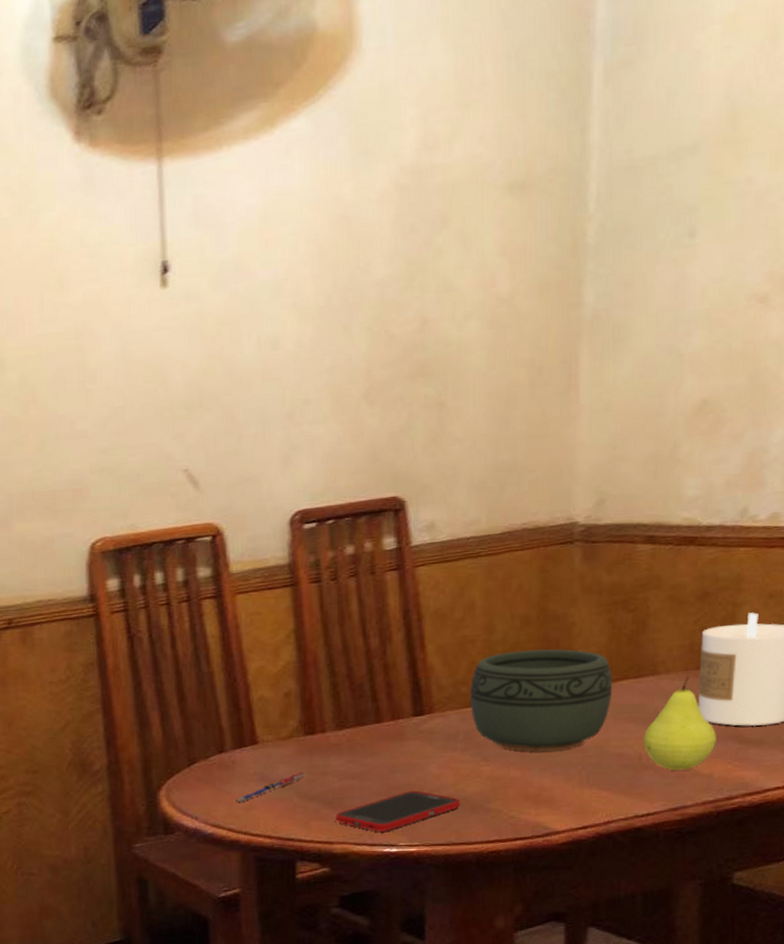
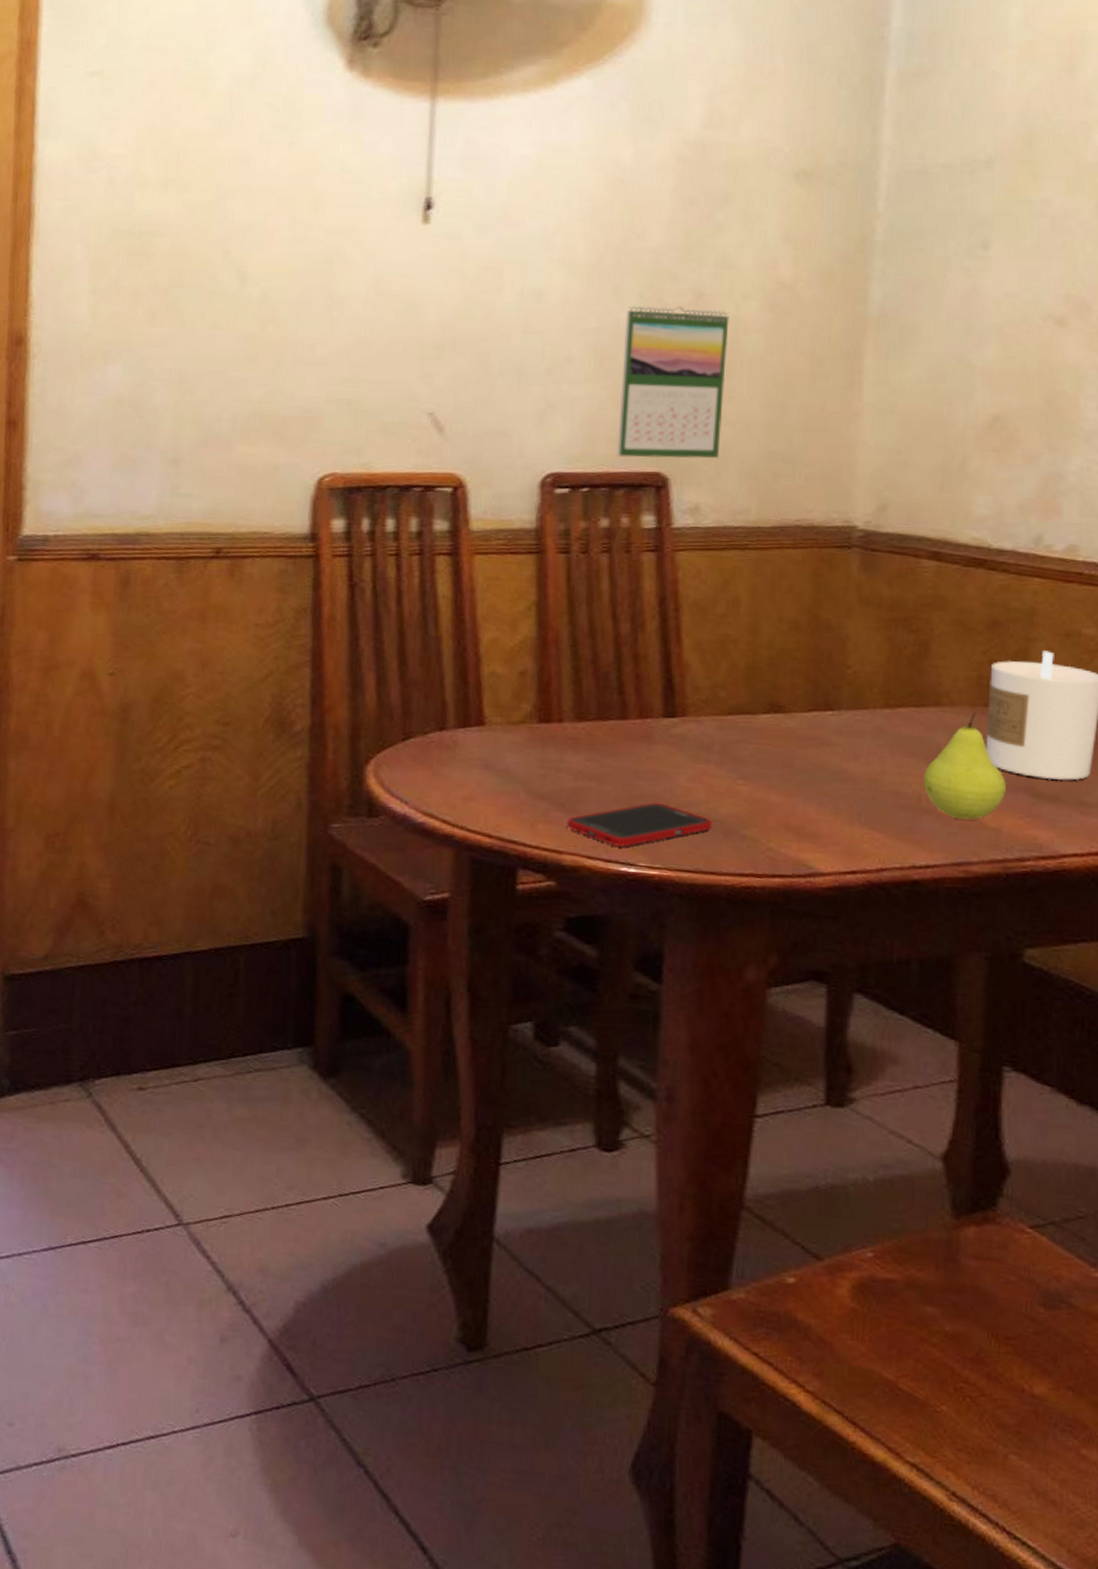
pen: present [235,772,306,802] -> none [453,764,537,790]
calendar: none [356,334,453,487] -> present [617,306,729,459]
bowl: present [470,649,613,752] -> none [729,658,890,779]

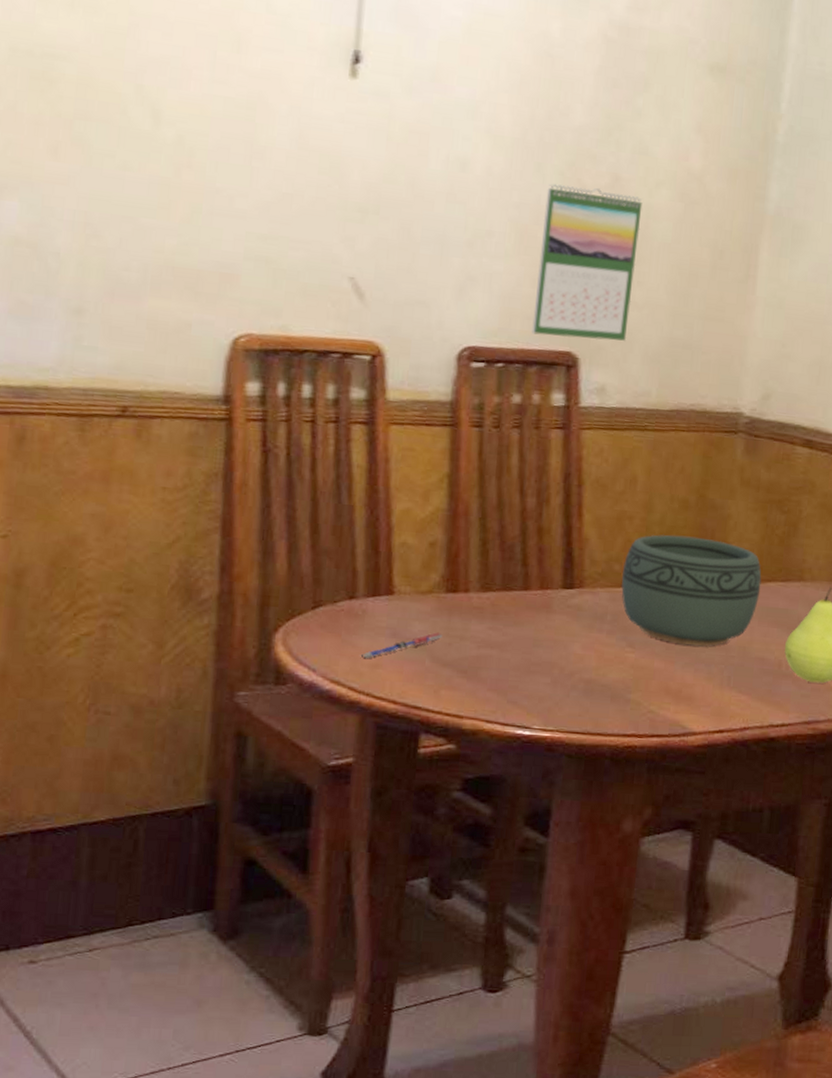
pen: none [453,764,537,790] -> present [360,632,443,658]
cell phone: present [567,803,712,847] -> none [468,669,601,711]
bowl: none [729,658,890,779] -> present [621,534,762,647]

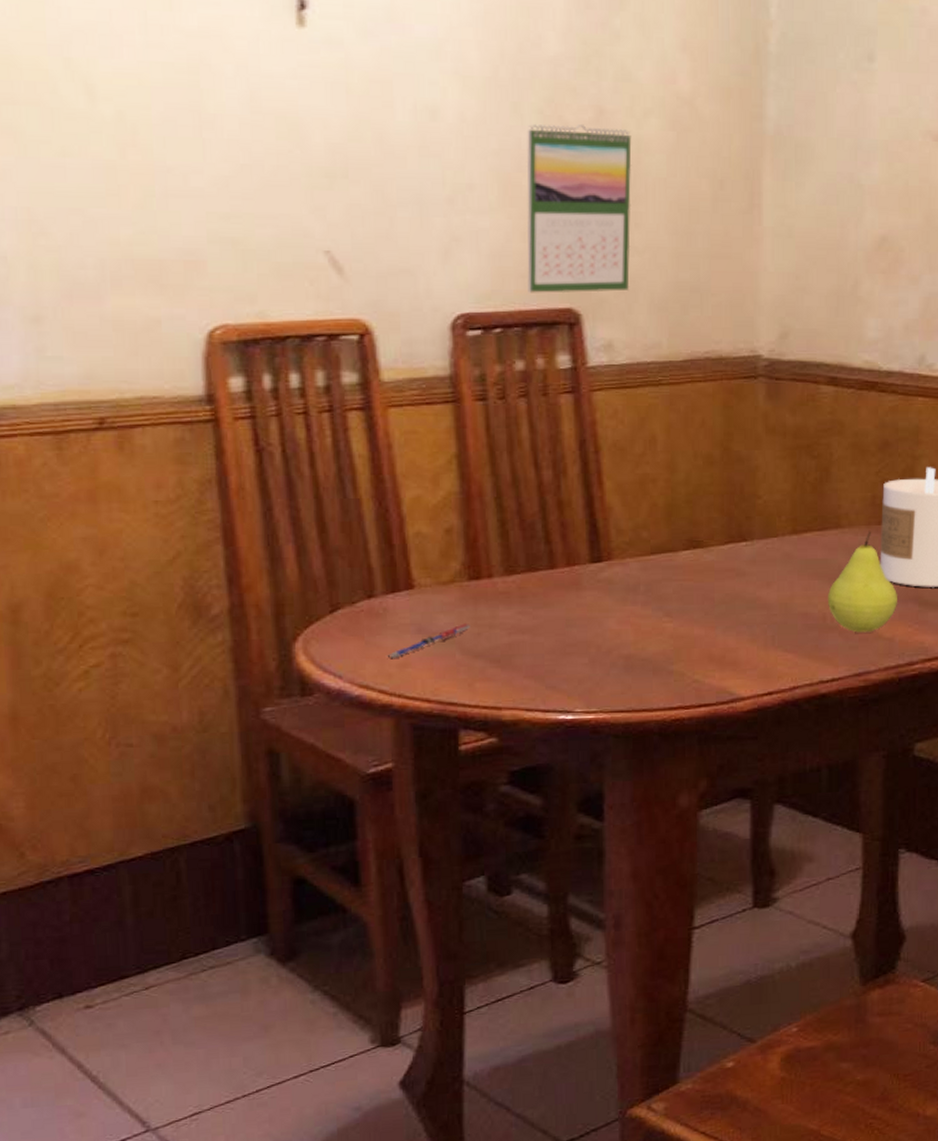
bowl: present [621,534,762,647] -> none [652,493,797,608]

